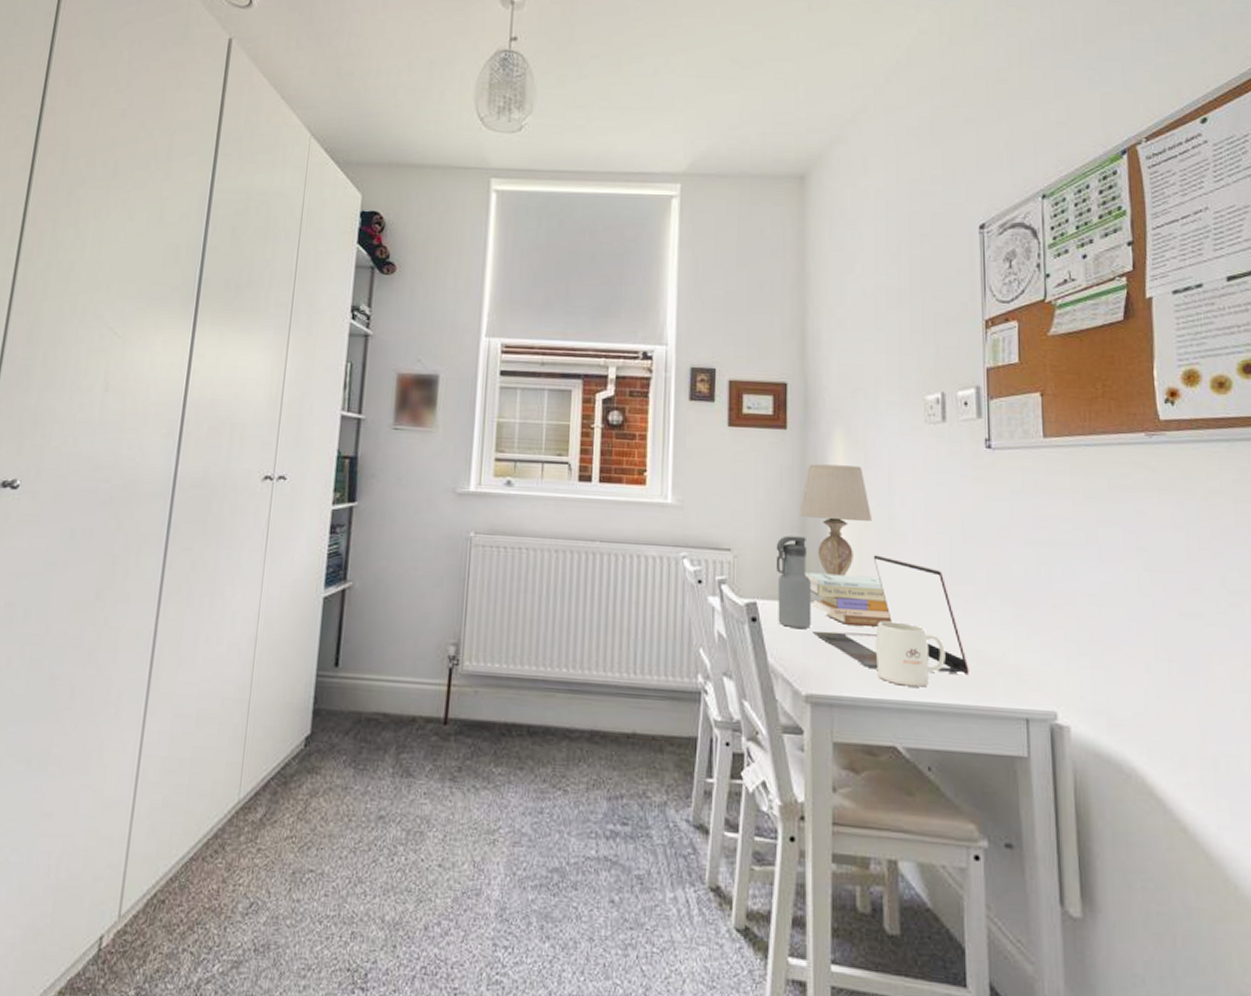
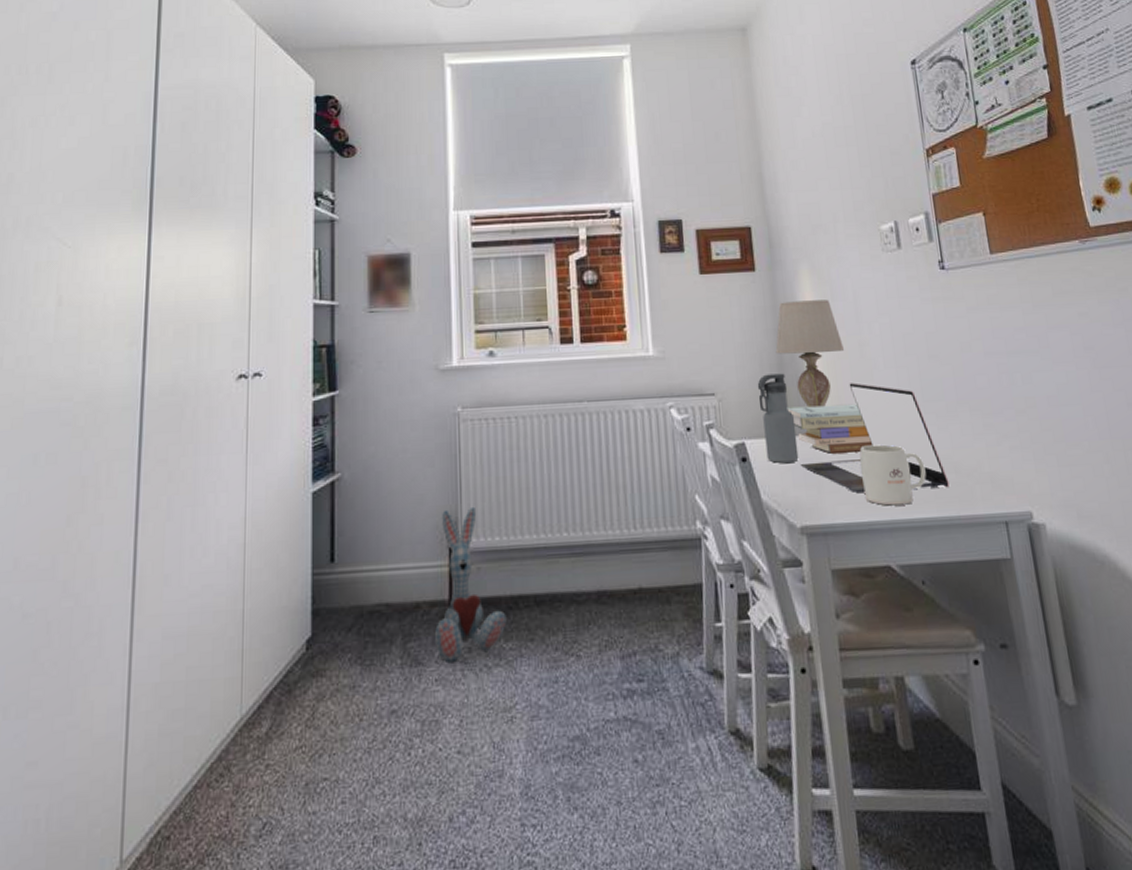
stuffed toy: none [426,630,499,780] -> present [434,506,507,664]

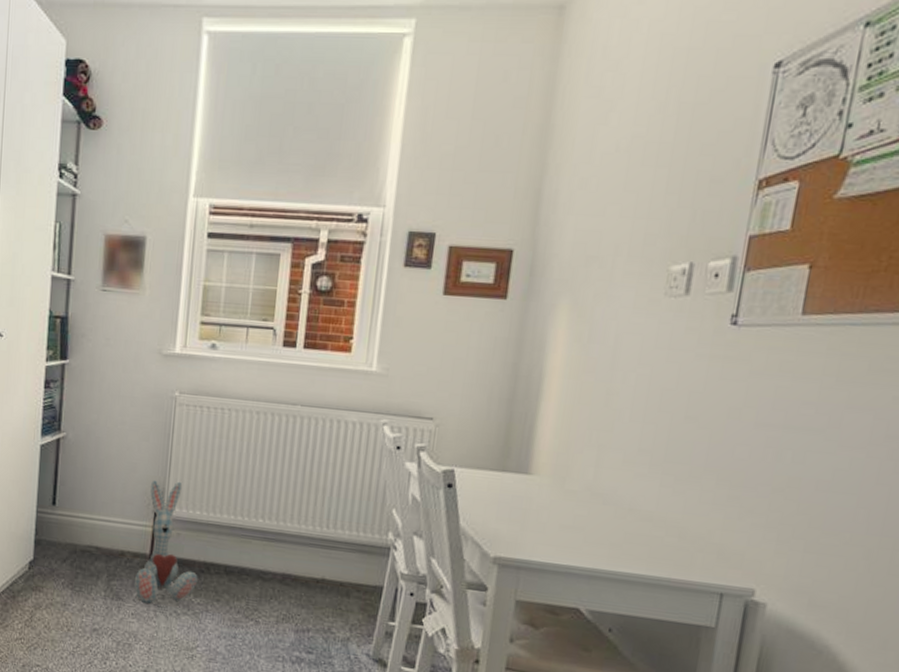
water bottle: present [757,373,799,464] -> none [474,407,514,498]
table lamp: present [775,299,845,434] -> none [509,336,589,472]
books: present [787,403,873,454] -> none [507,444,594,499]
laptop: present [800,382,949,492] -> none [507,430,669,550]
mug: present [859,444,927,506] -> none [570,493,647,558]

